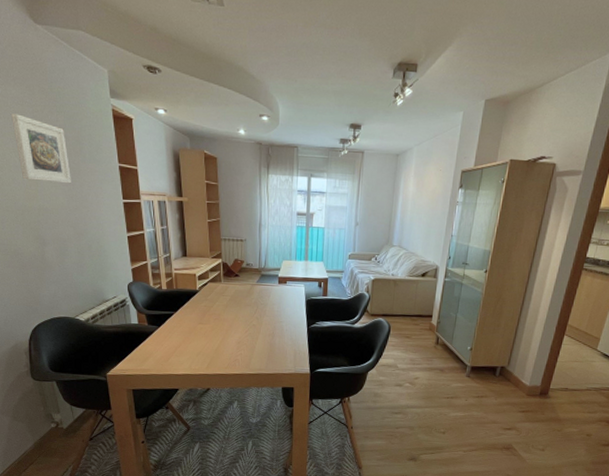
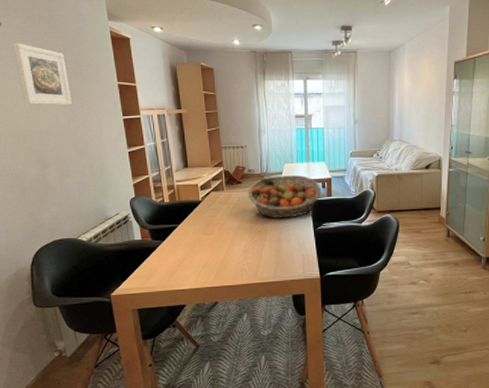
fruit basket: none [244,272,318,314] -> present [248,174,322,219]

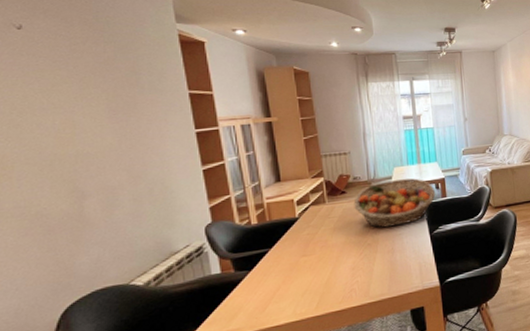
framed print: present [13,43,72,106] -> none [39,49,124,123]

